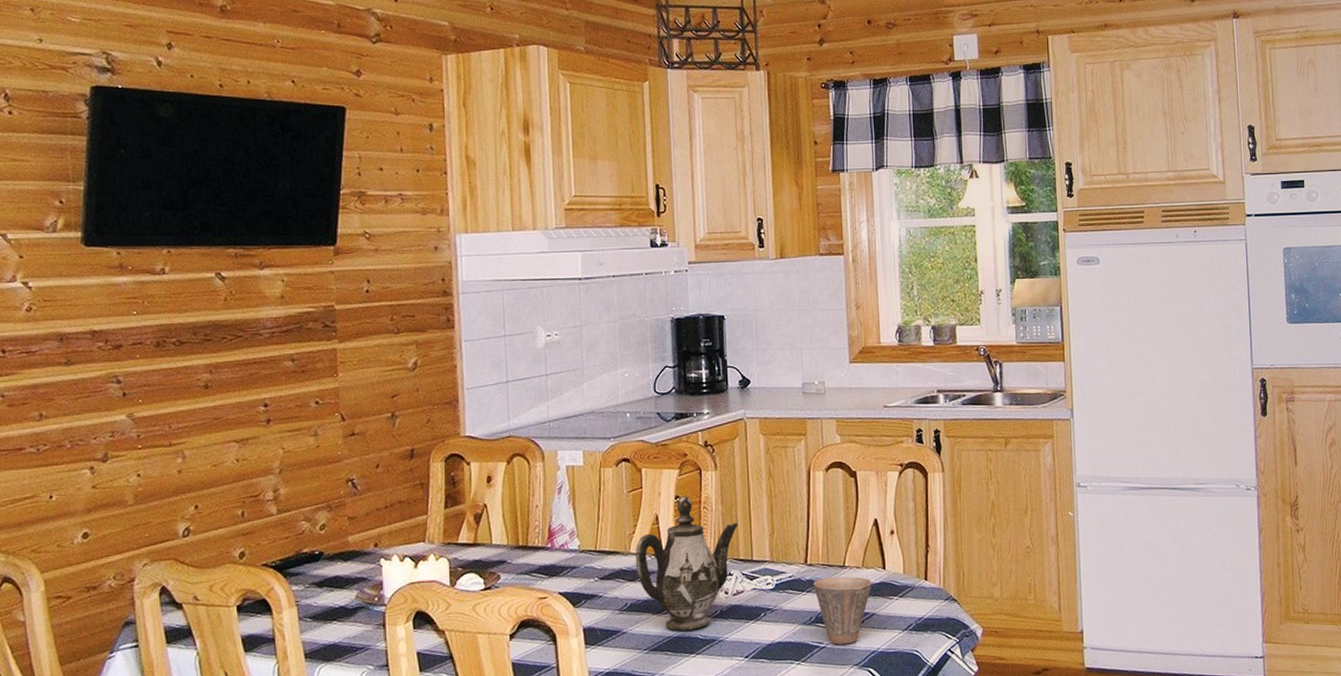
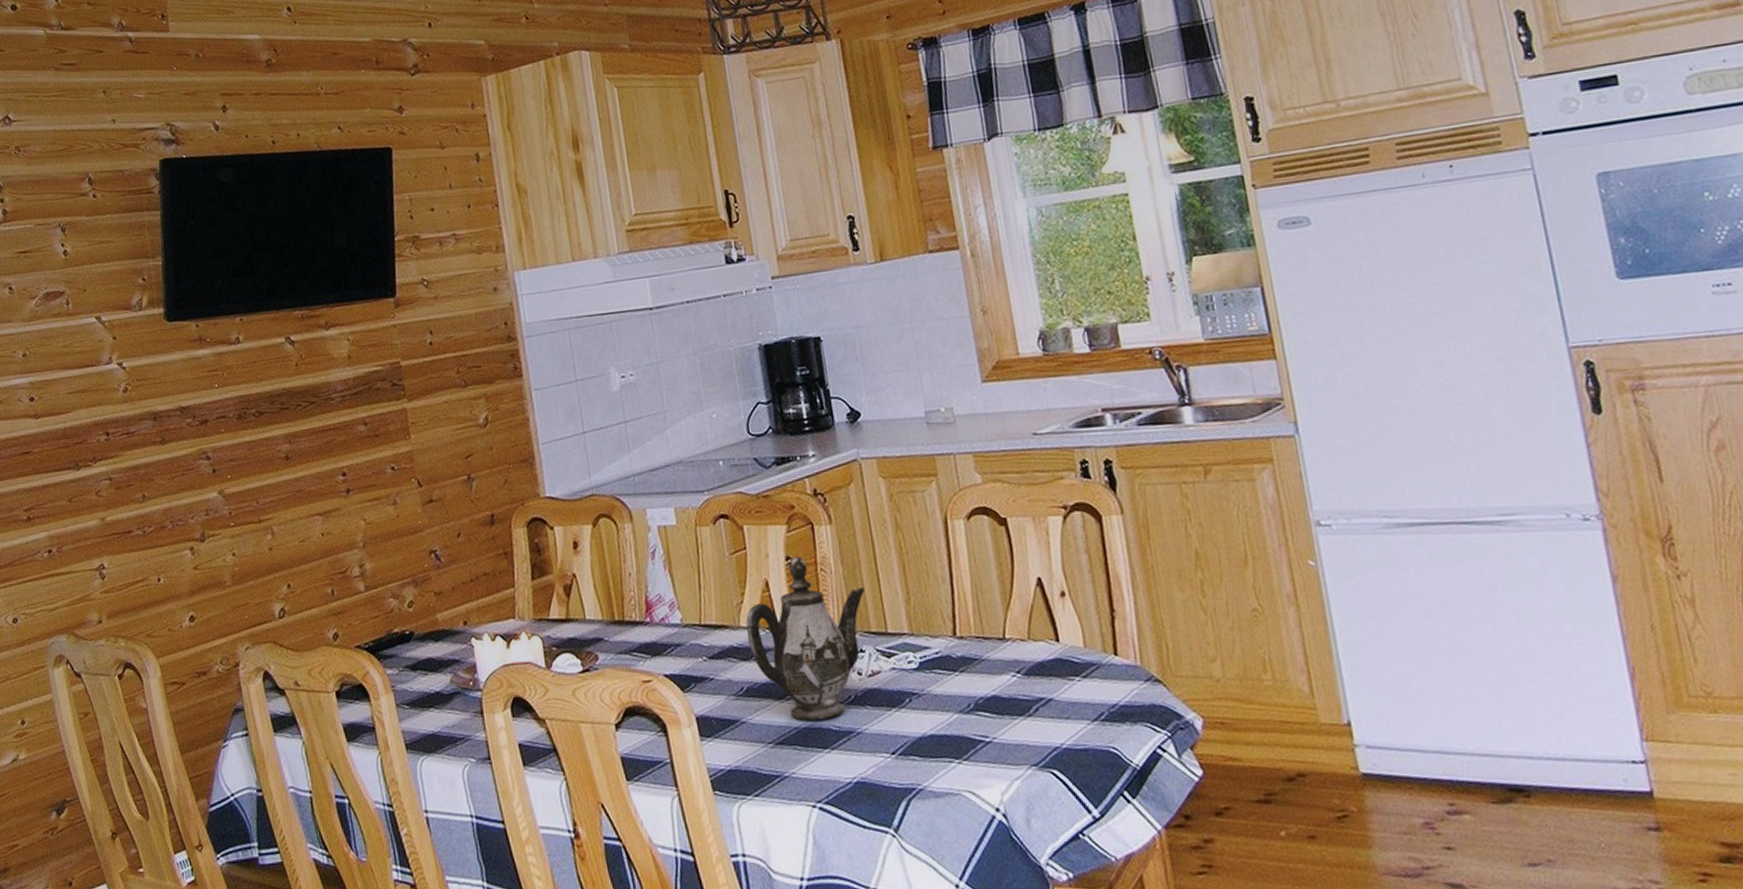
cup: present [814,576,872,644] -> none [967,651,1044,739]

